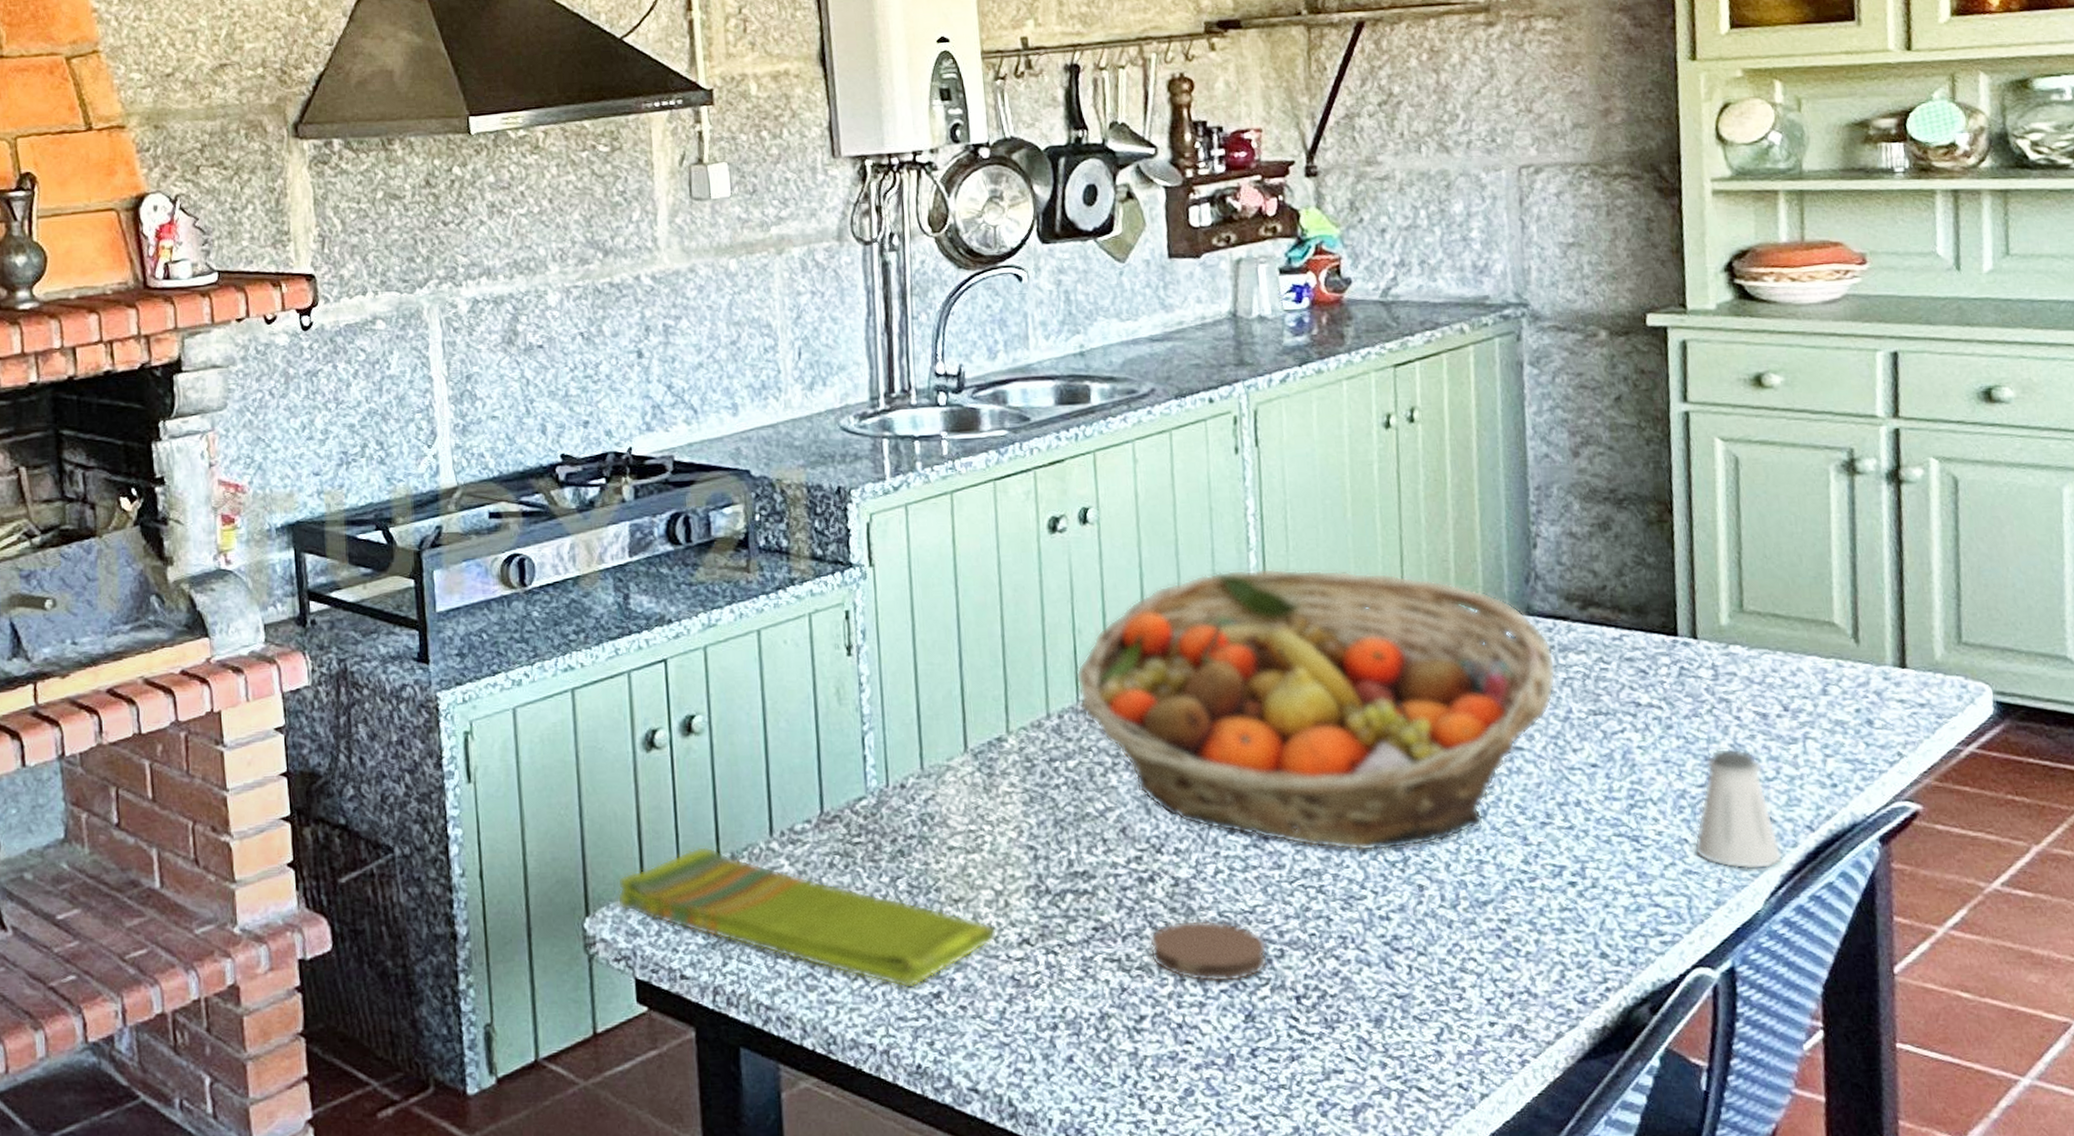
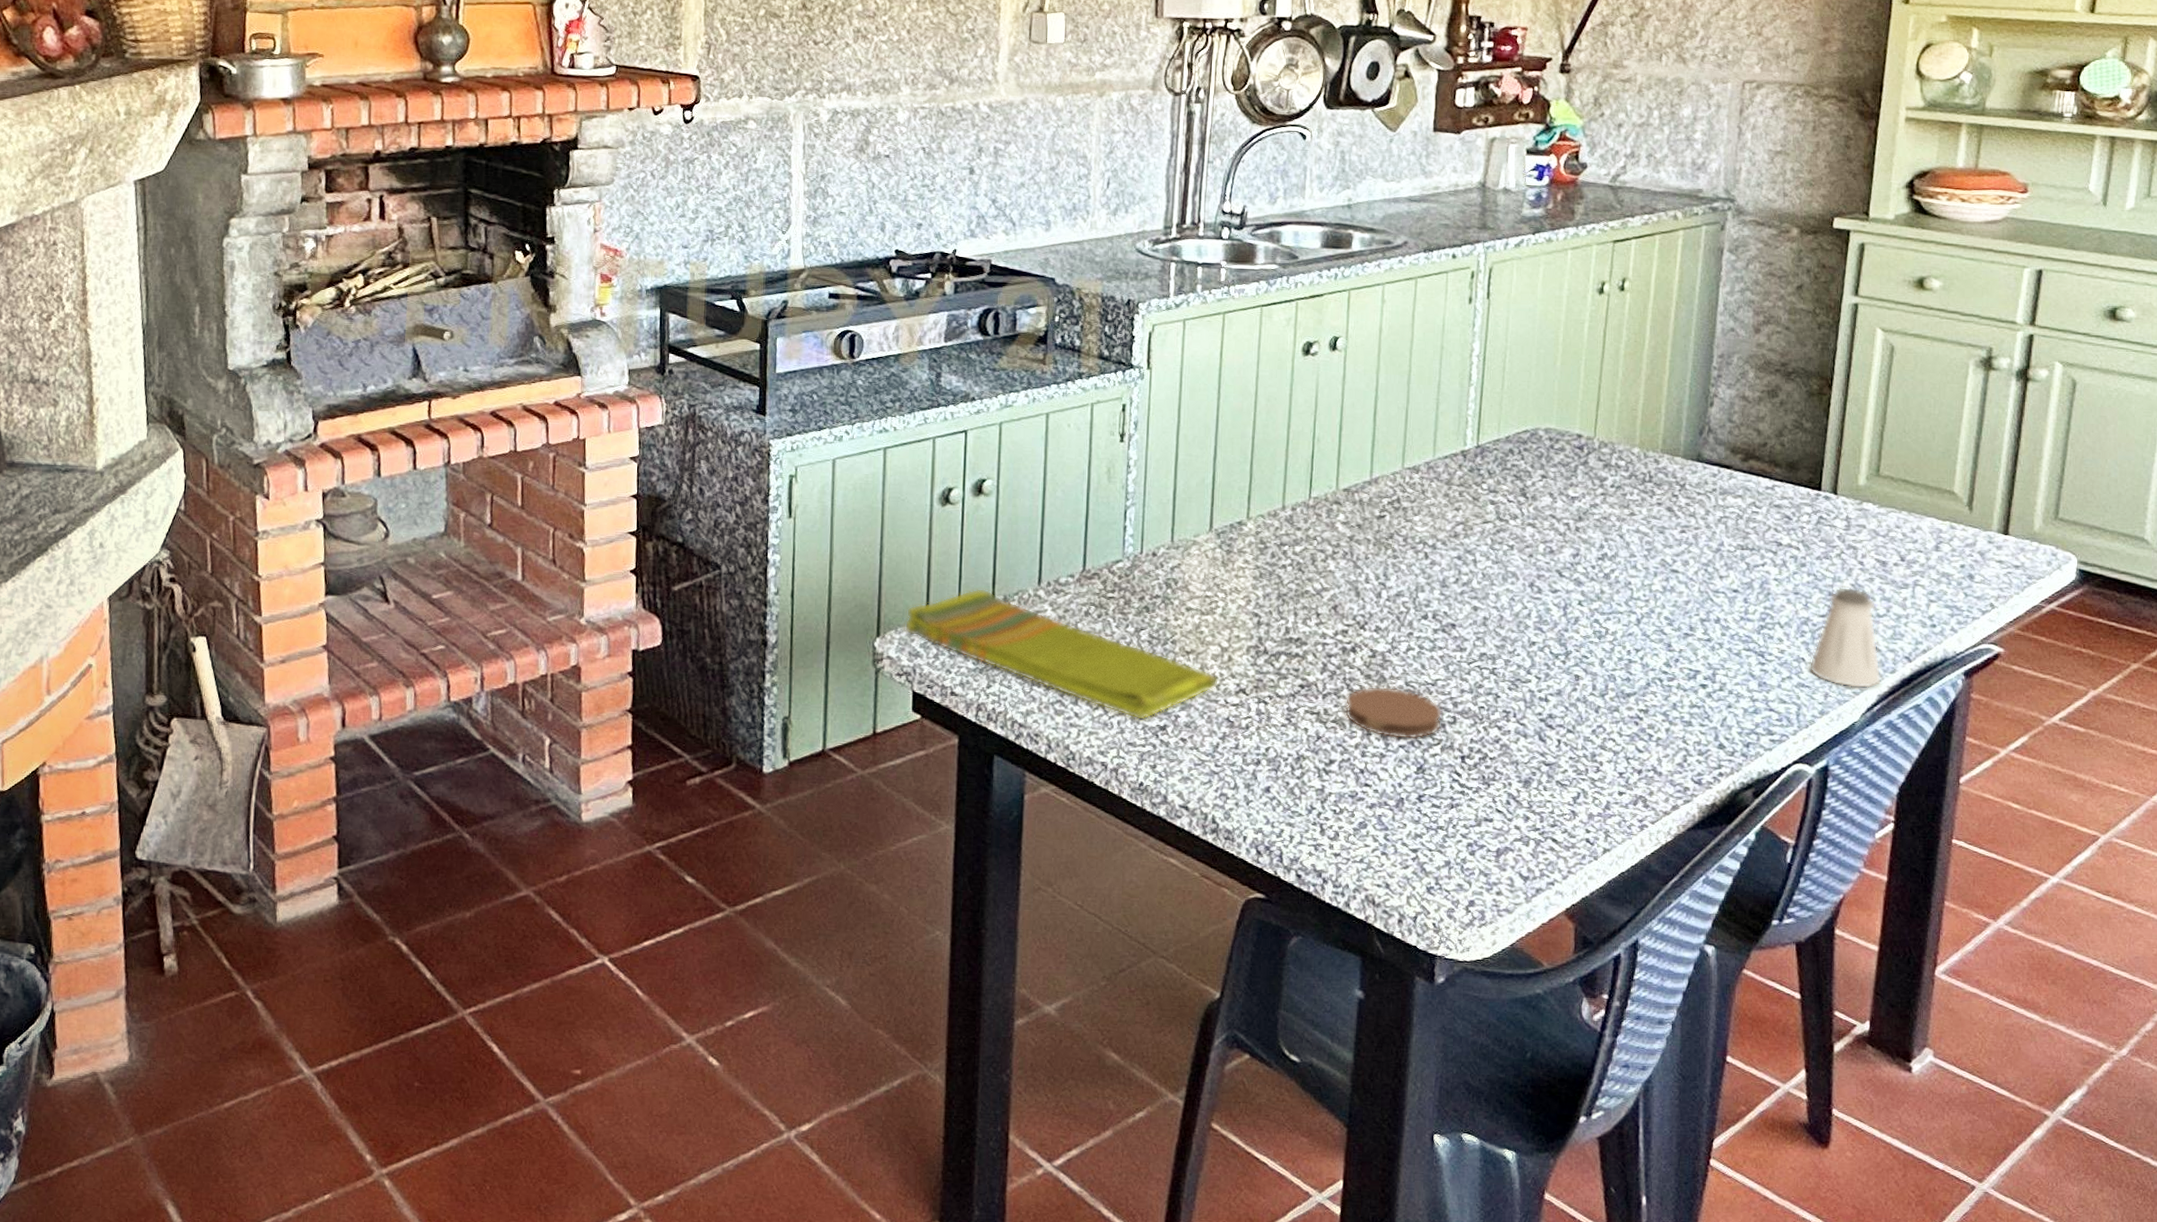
fruit basket: present [1075,568,1557,852] -> none [1310,400,1715,645]

